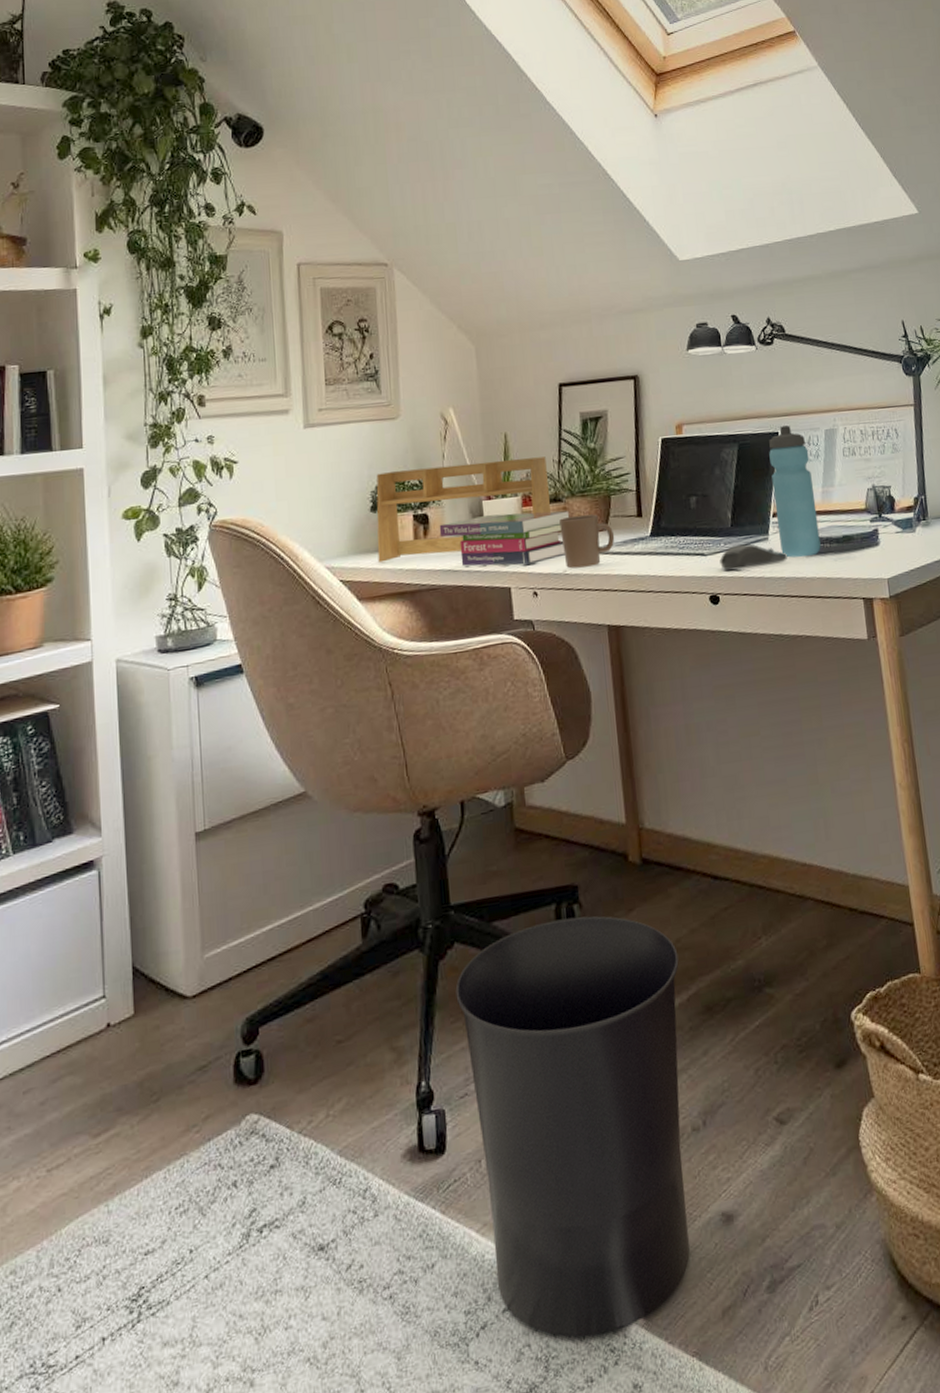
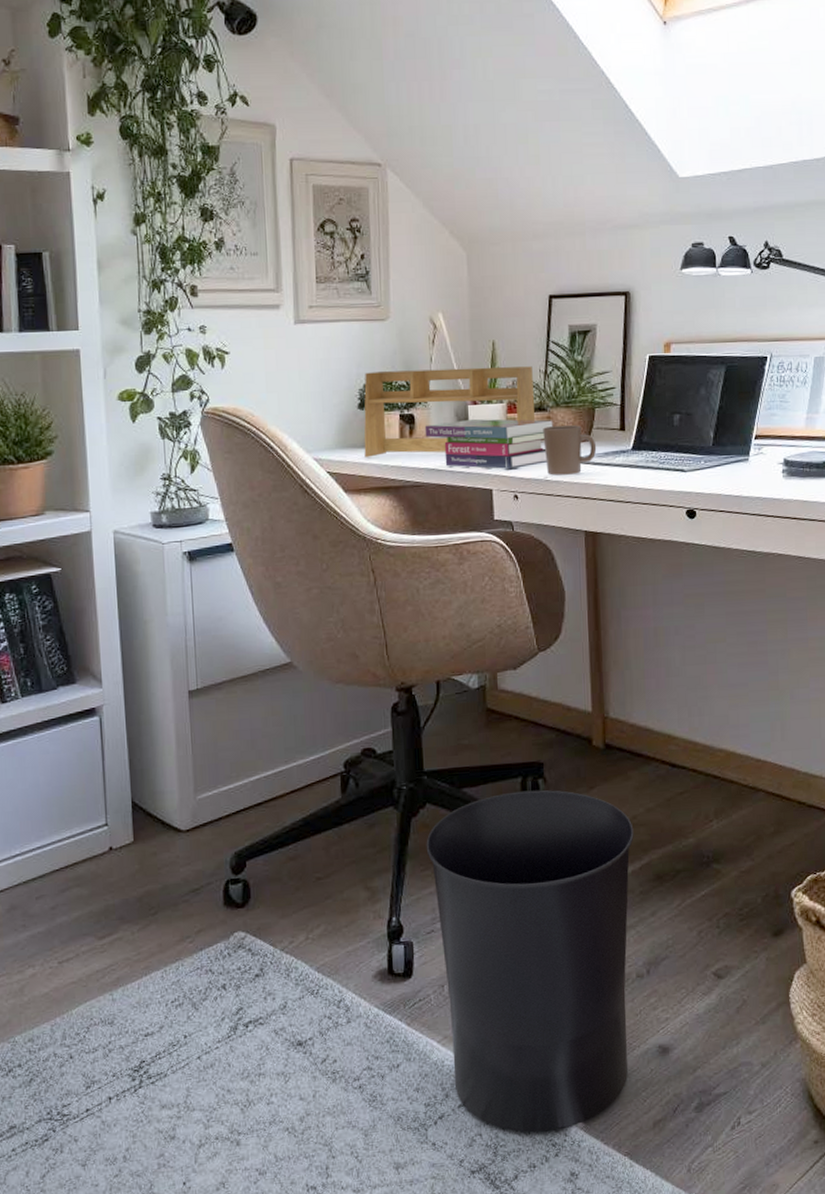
computer mouse: present [719,544,787,571] -> none [699,463,766,488]
water bottle: present [769,425,821,558] -> none [756,351,800,480]

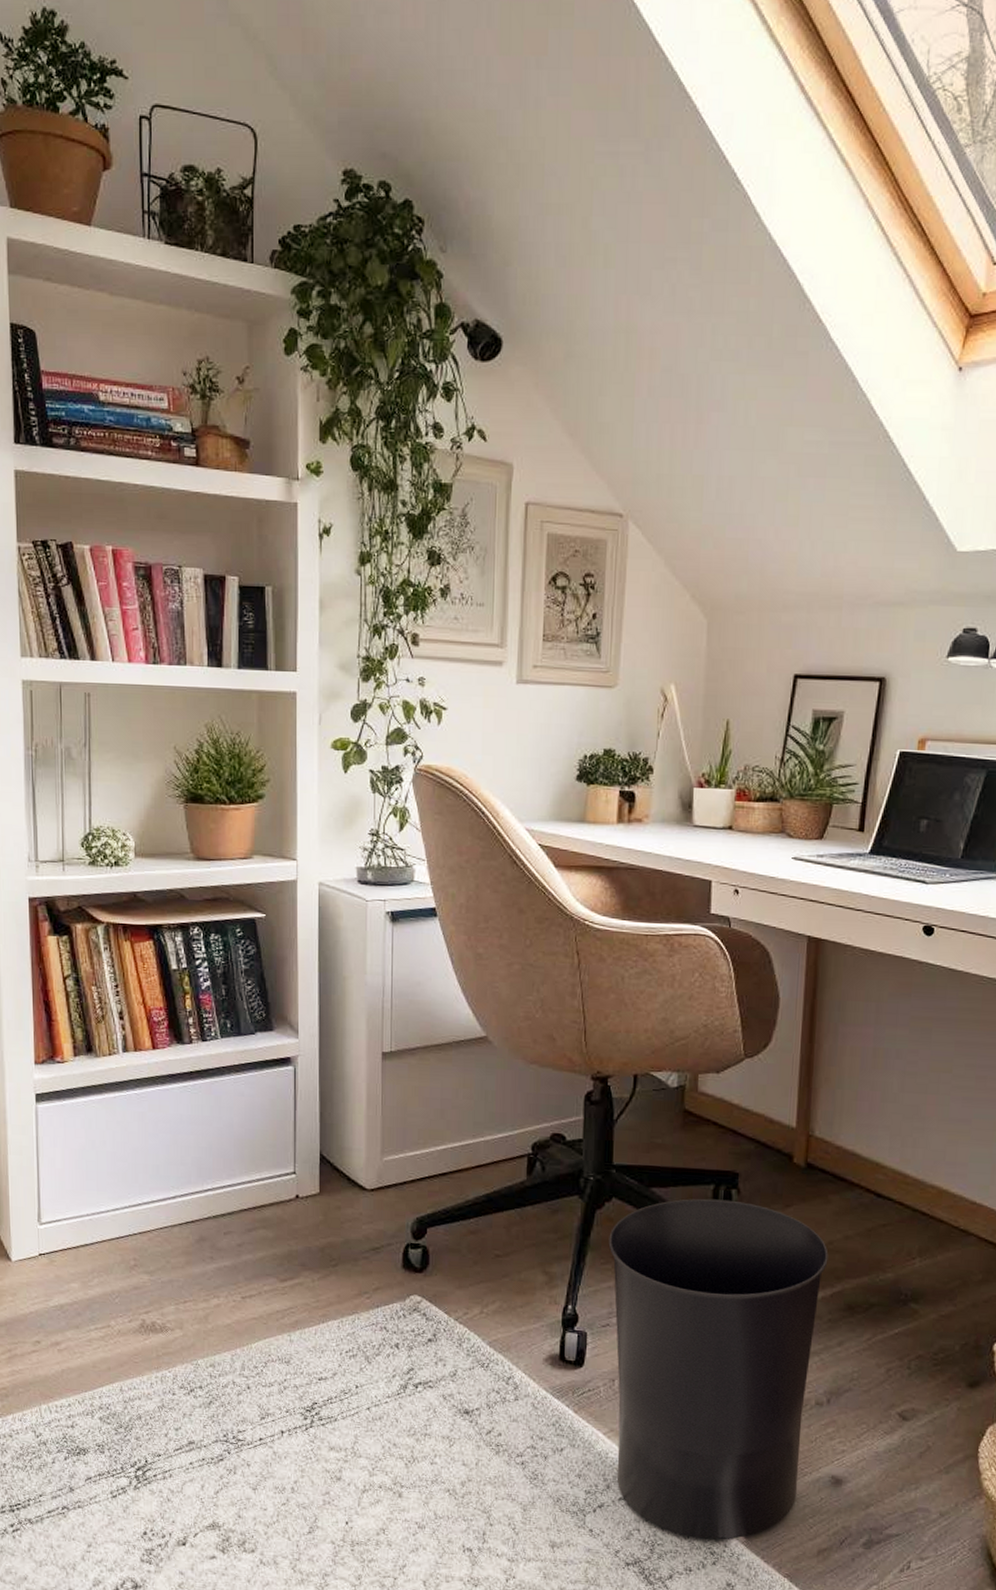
desk organizer: present [364,366,536,458] -> none [579,742,768,836]
books: present [424,419,553,470] -> none [644,803,785,862]
mug: present [543,425,597,476] -> none [772,818,831,874]

